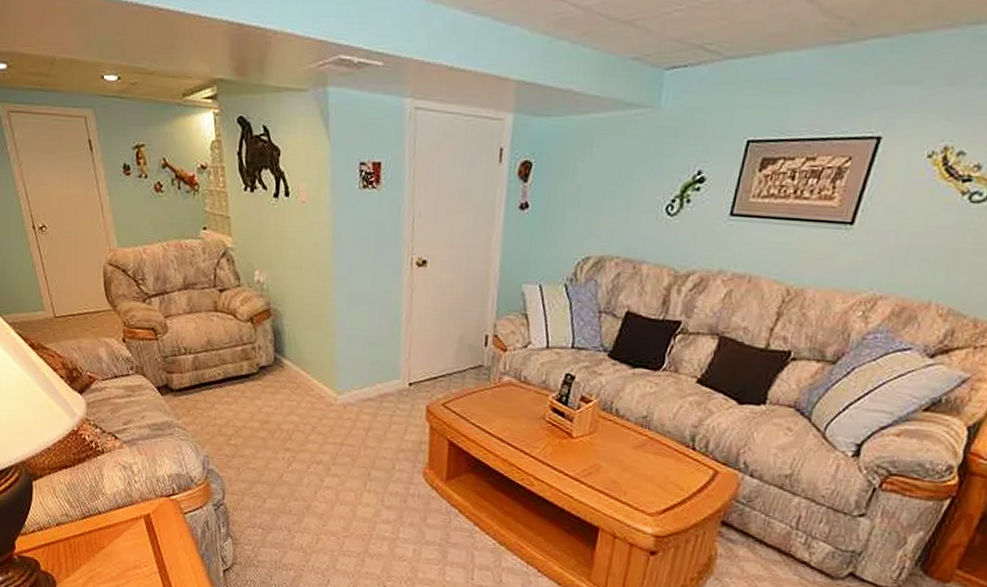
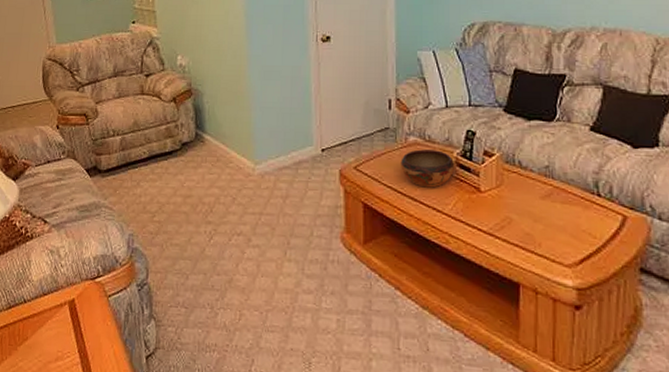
decorative bowl: none [491,390,549,431] -> present [401,149,455,188]

